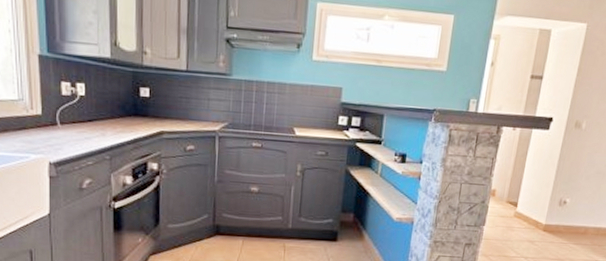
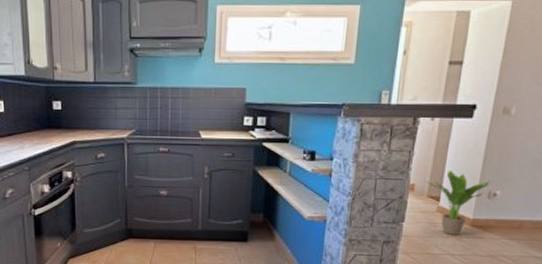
potted plant: none [505,177,562,239] -> present [425,170,491,235]

